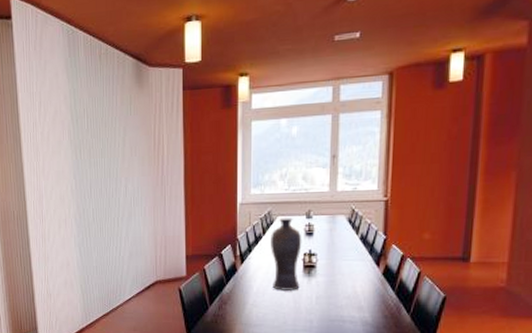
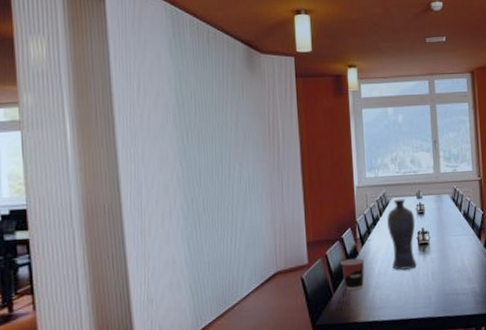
cup: none [219,274,243,305] -> present [341,258,365,290]

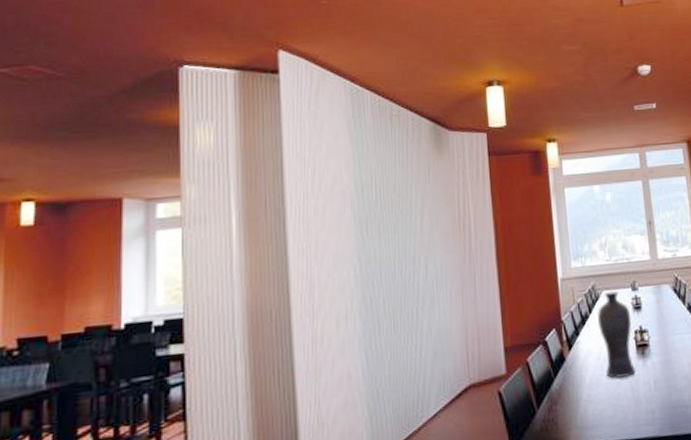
cup: present [341,258,365,290] -> none [545,365,574,406]

